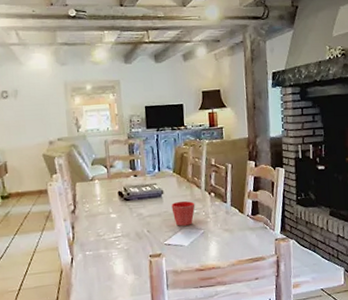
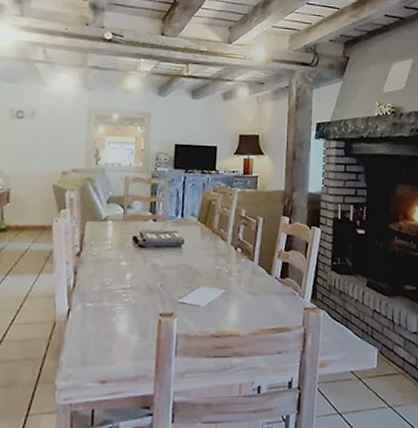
flower pot: present [171,200,195,226] -> none [191,254,218,283]

